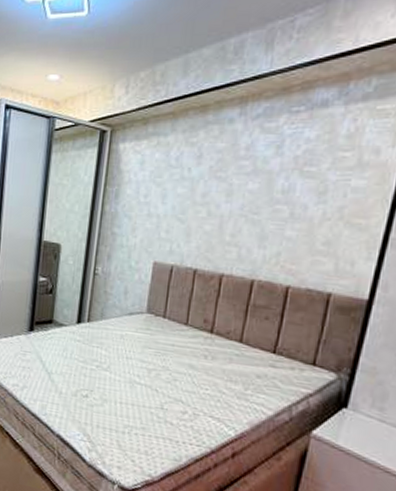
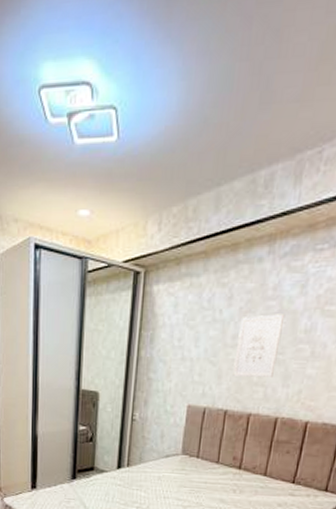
wall art: none [203,173,260,237] -> present [233,314,285,377]

